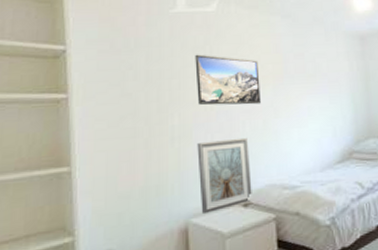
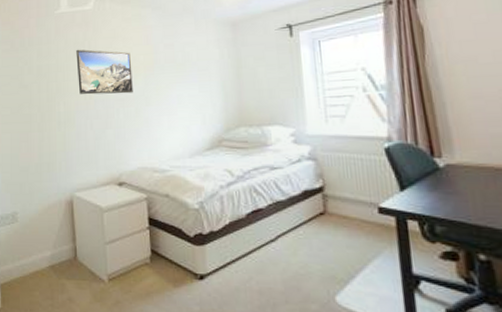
picture frame: present [197,137,252,215] -> none [79,124,126,190]

